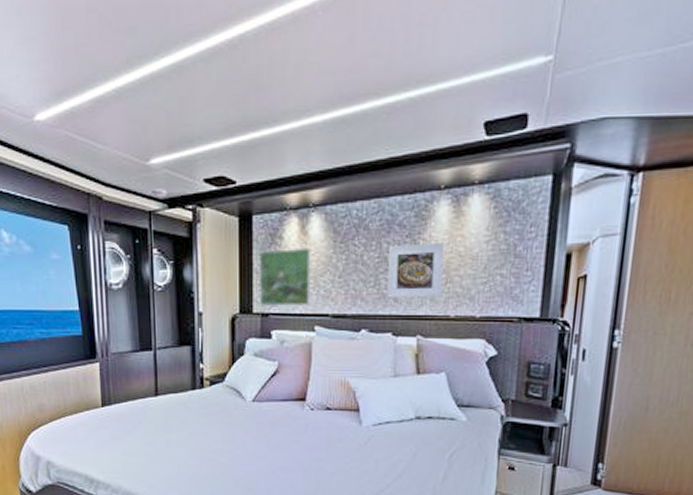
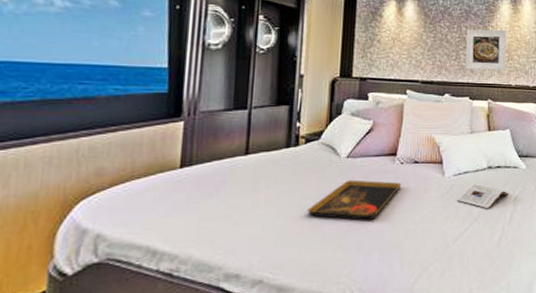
decorative tray: none [218,425,313,467] -> present [308,180,402,220]
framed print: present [260,249,311,307] -> none [359,25,406,73]
magazine: none [378,436,443,465] -> present [457,184,509,209]

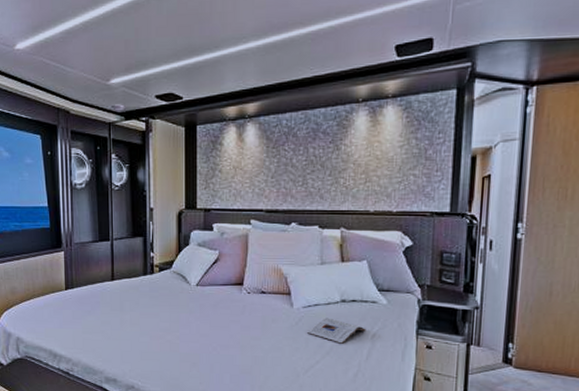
decorative tray: present [308,180,402,220] -> none [166,306,250,344]
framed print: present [466,29,507,71] -> none [314,148,364,195]

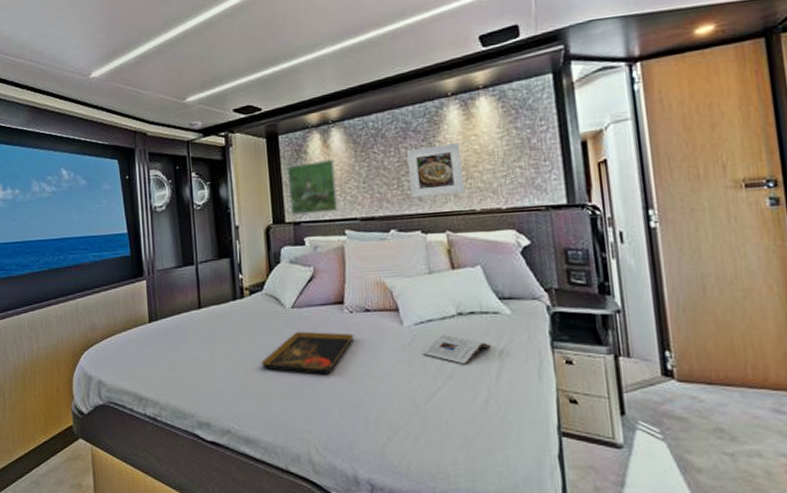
decorative tray: none [166,306,250,344] -> present [261,331,355,374]
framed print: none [203,153,247,204] -> present [287,160,339,216]
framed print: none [314,148,364,195] -> present [407,143,465,198]

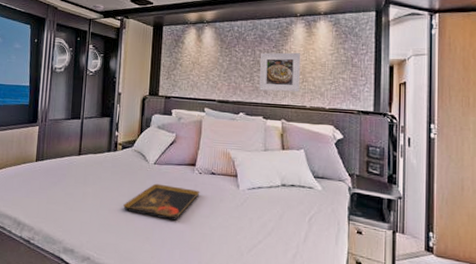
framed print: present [287,160,339,216] -> none [165,51,204,93]
magazine: present [423,334,492,365] -> none [251,200,304,226]

